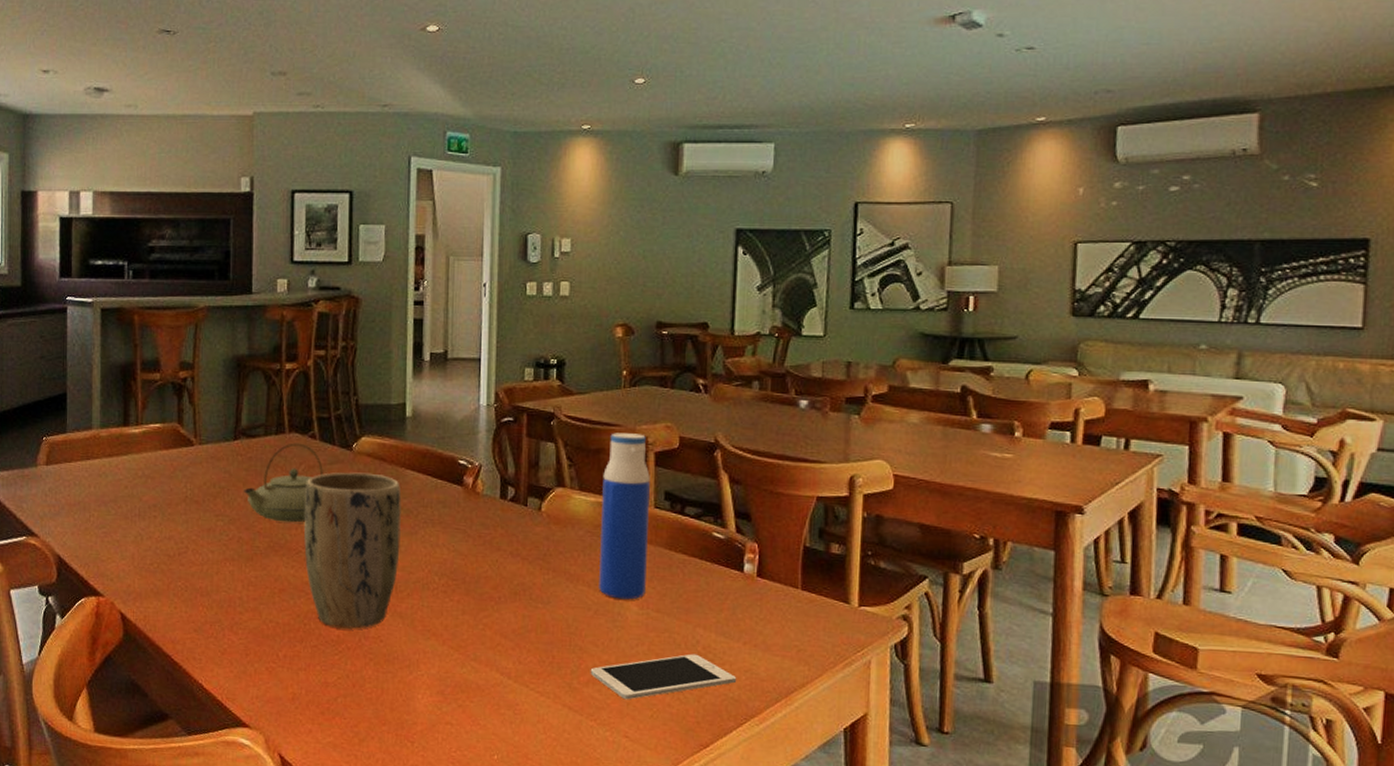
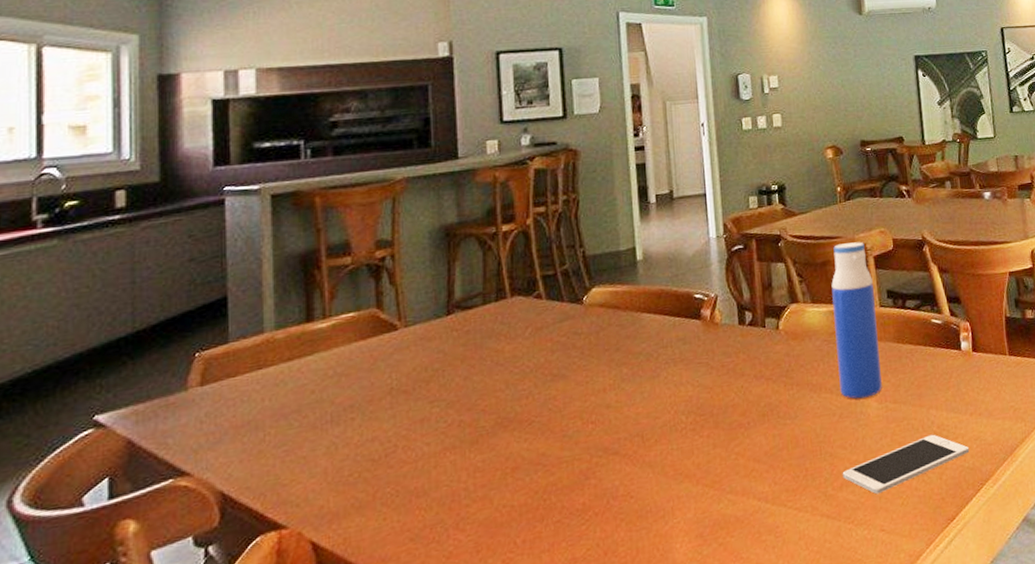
teapot: present [244,443,323,523] -> none [462,305,553,395]
plant pot: present [304,472,401,629] -> none [534,323,643,496]

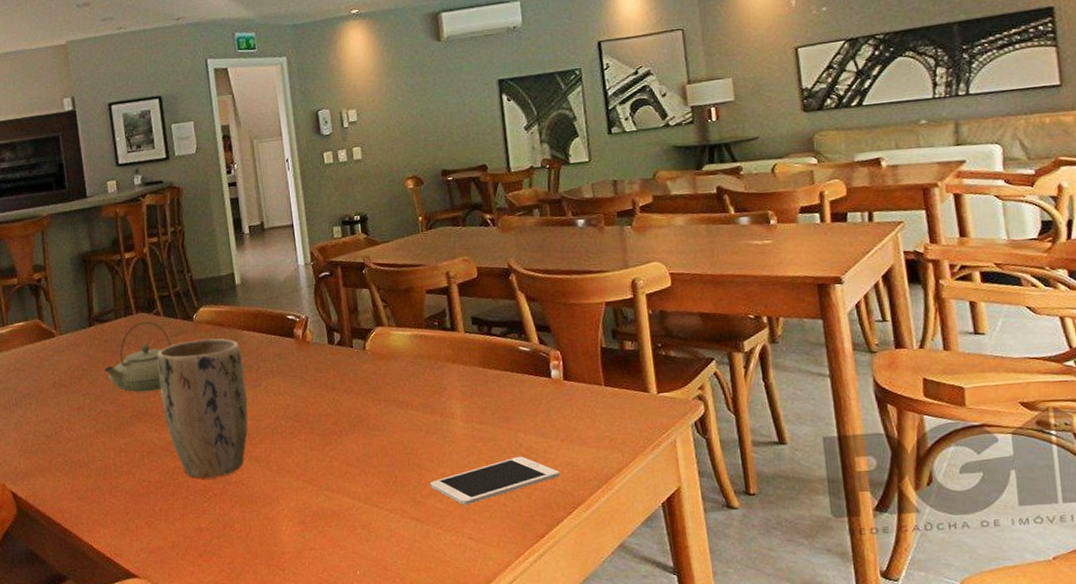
teapot: none [462,305,553,395] -> present [104,321,171,393]
plant pot: none [534,323,643,496] -> present [157,338,248,479]
water bottle: present [831,242,882,399] -> none [415,270,468,418]

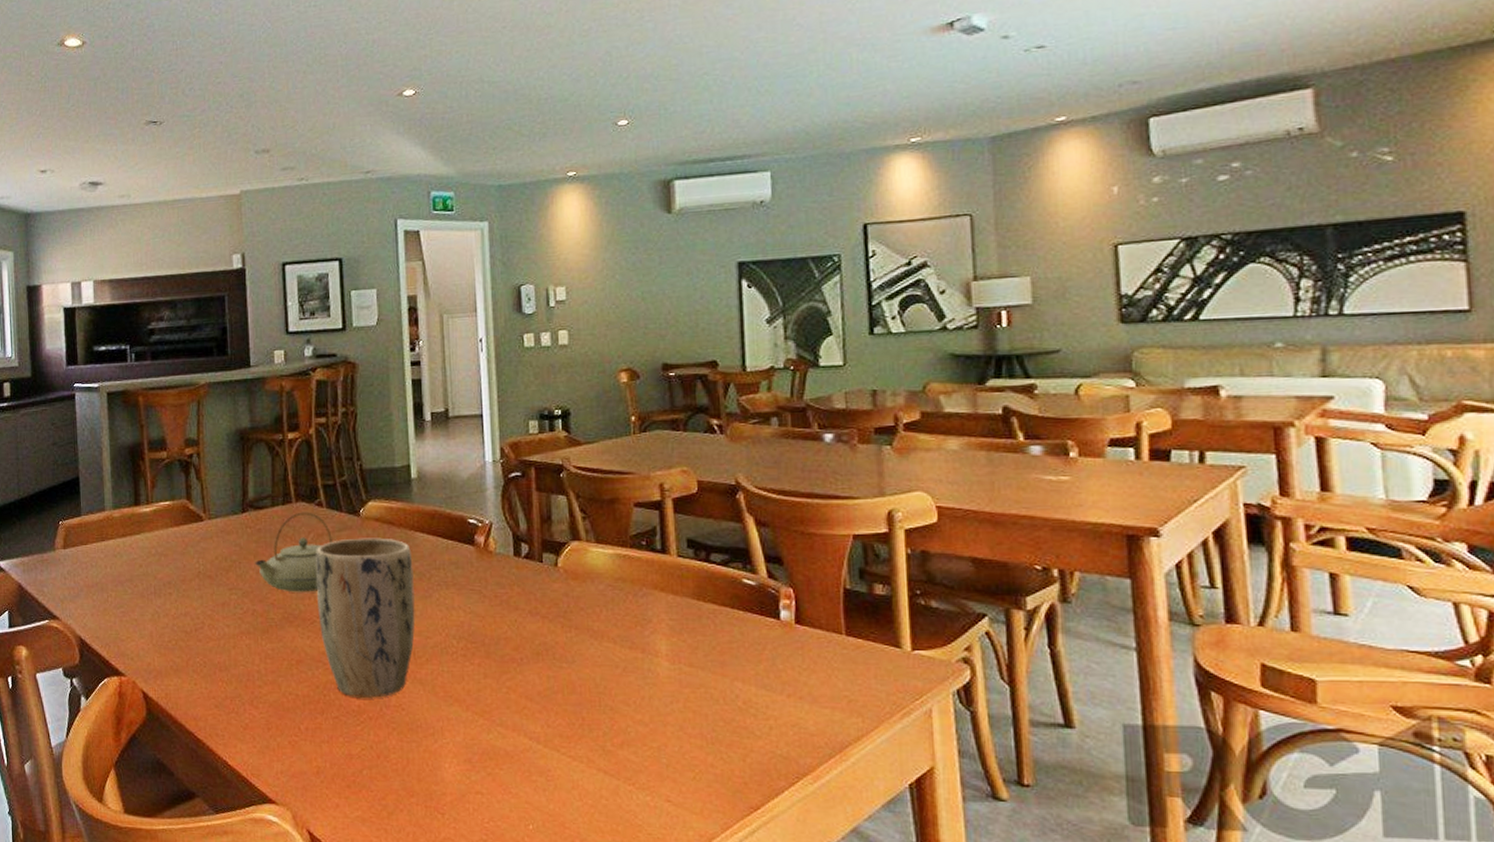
cell phone: present [430,456,561,506] -> none [623,709,784,762]

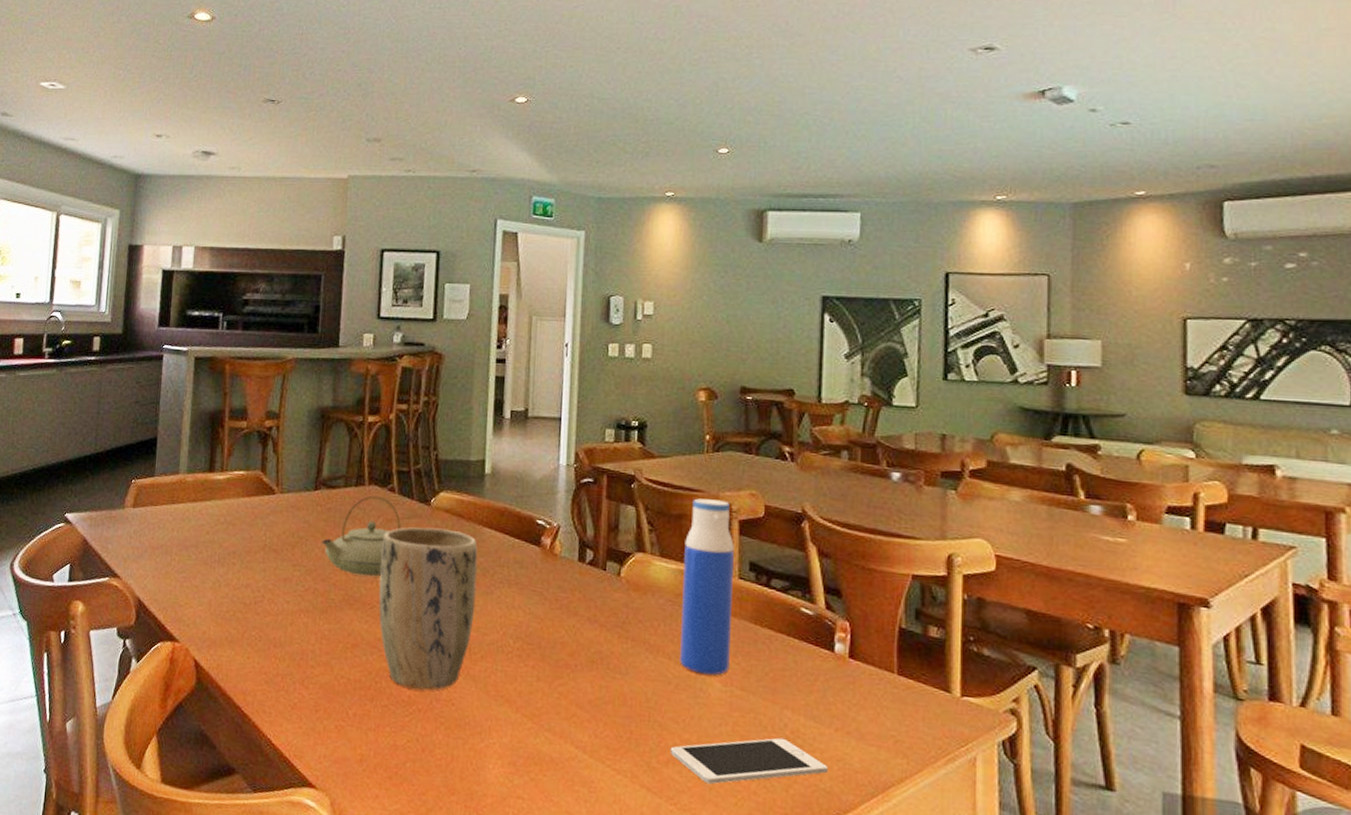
water bottle: none [619,480,676,655] -> present [680,498,734,675]
cell phone: none [623,709,784,762] -> present [670,737,829,785]

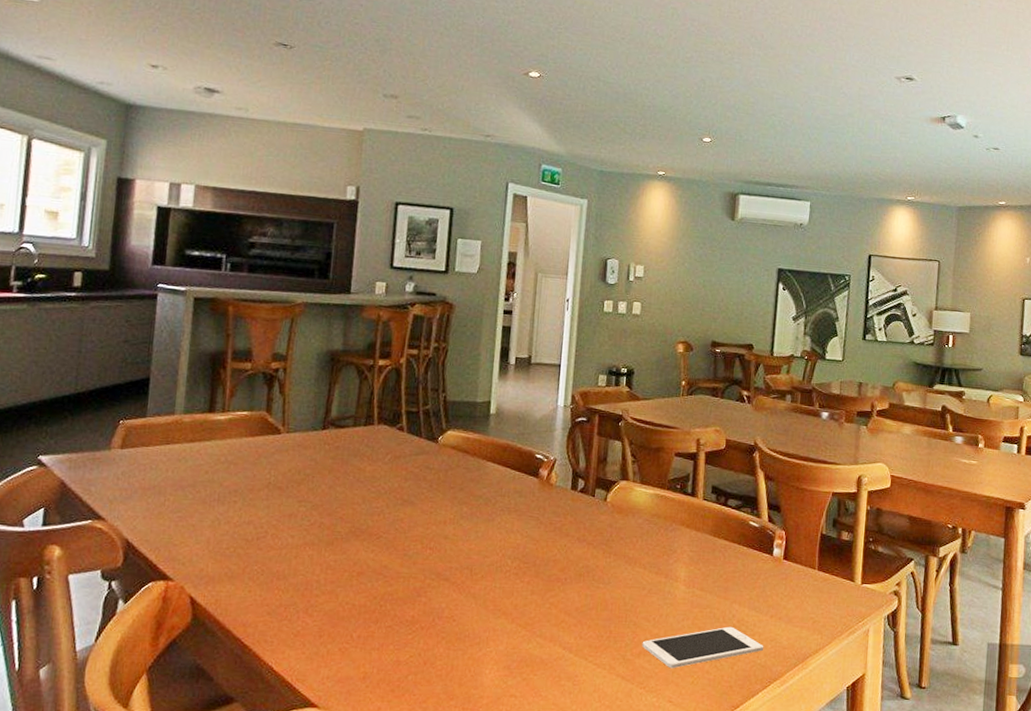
teapot: present [322,495,401,577] -> none [329,434,409,509]
plant pot: present [378,527,478,691] -> none [385,463,481,610]
water bottle: present [680,498,734,675] -> none [653,434,701,580]

